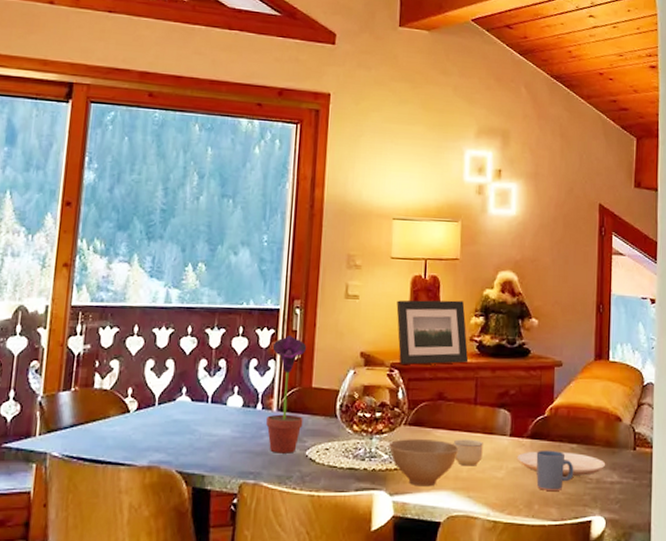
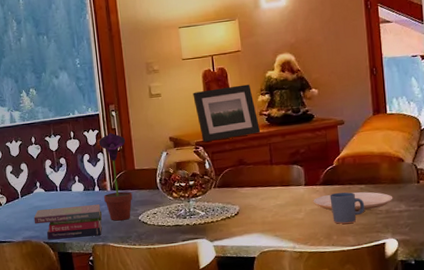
books: none [168,424,261,470] -> present [33,204,103,240]
bowl: present [388,439,459,487] -> none [203,196,263,233]
cup: present [453,439,483,466] -> none [257,192,283,213]

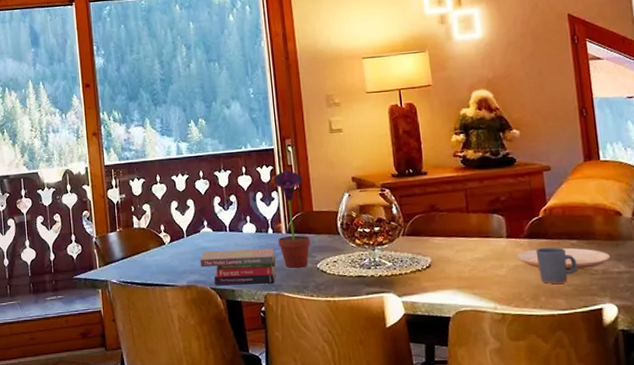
picture frame: present [193,84,261,143] -> none [378,122,455,185]

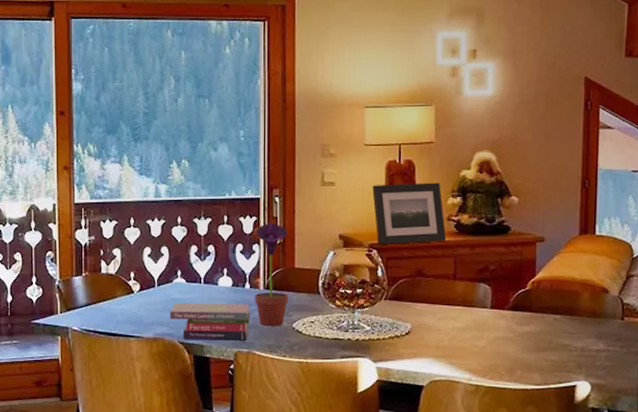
picture frame: none [378,122,455,185] -> present [372,182,447,246]
plate: present [516,247,611,269] -> none [498,322,592,344]
mug: present [535,247,578,285] -> none [518,320,558,359]

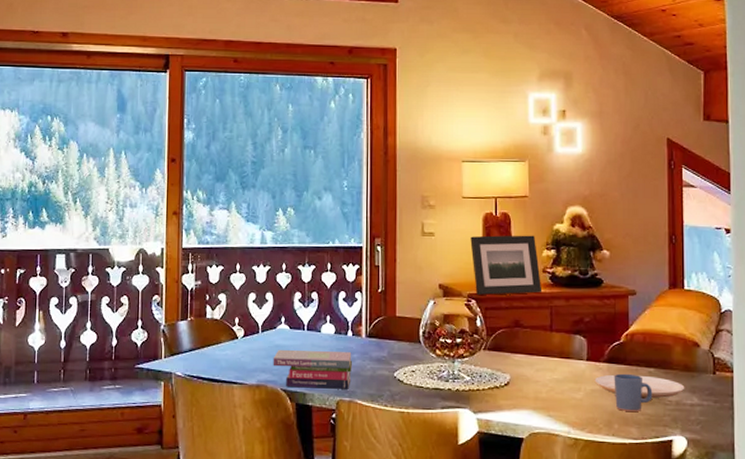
potted flower: present [255,221,288,326] -> none [357,269,390,375]
plate: none [498,322,592,344] -> present [594,374,685,398]
mug: none [518,320,558,359] -> present [614,373,653,413]

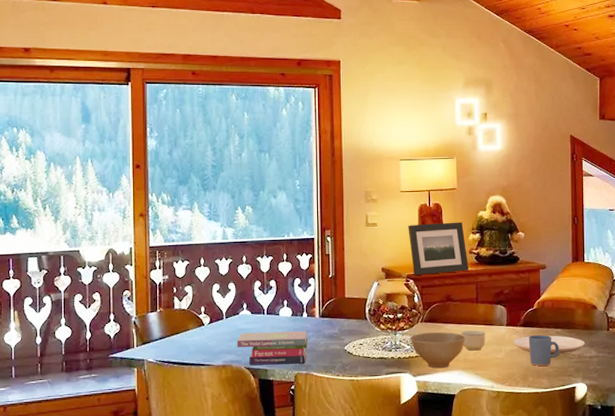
bowl: none [470,362,538,406] -> present [409,332,466,369]
cup: none [531,363,561,388] -> present [461,330,485,351]

